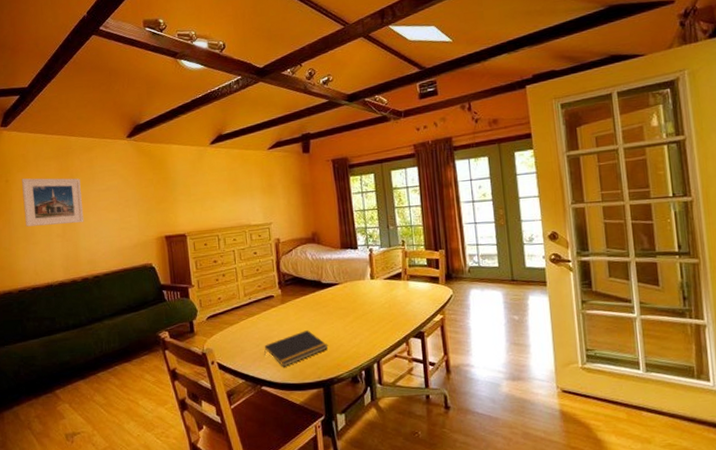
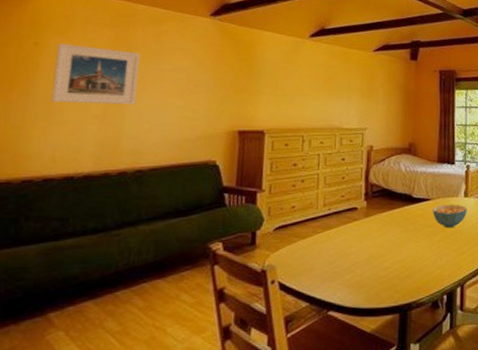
notepad: present [264,330,328,367] -> none [337,248,411,289]
cereal bowl: none [342,286,375,310] -> present [433,204,467,229]

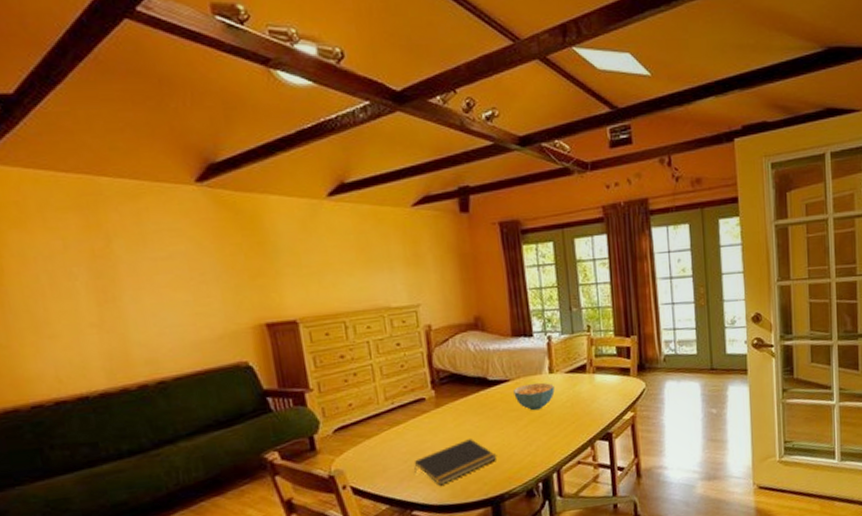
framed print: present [50,44,140,105] -> none [18,238,134,312]
notepad: none [337,248,411,289] -> present [414,439,497,486]

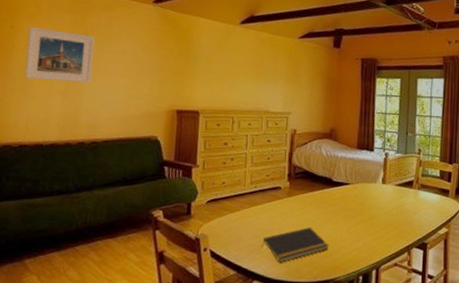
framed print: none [18,238,134,312] -> present [24,27,95,84]
cereal bowl: present [514,382,555,411] -> none [351,189,385,213]

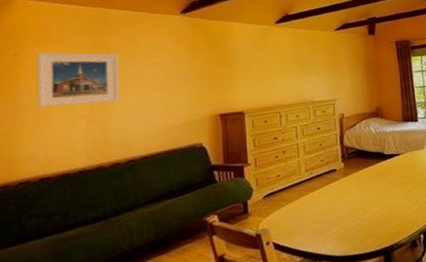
notepad: present [262,227,329,263] -> none [325,200,389,240]

